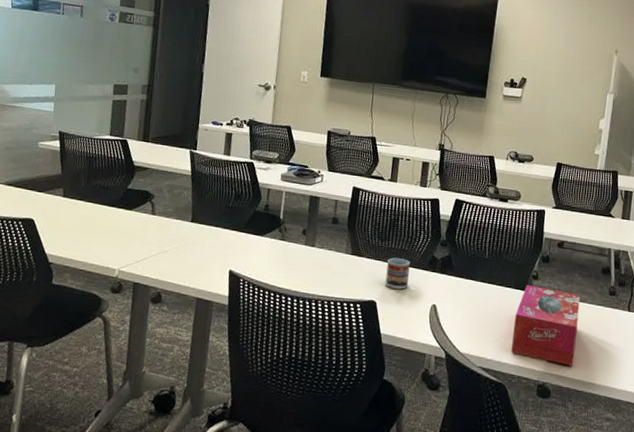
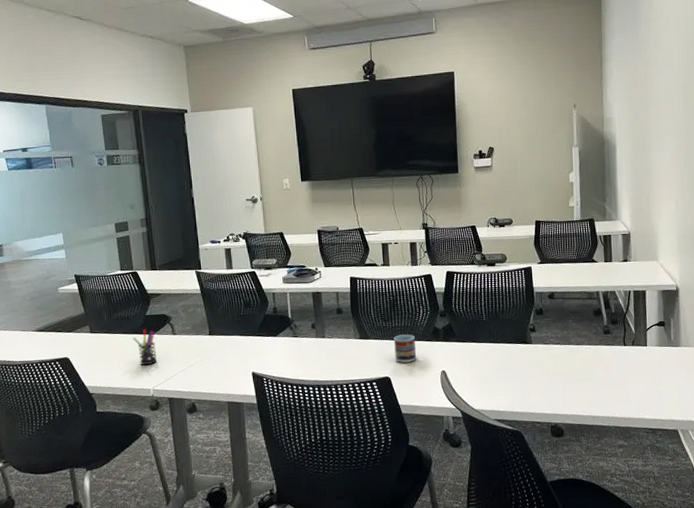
pen holder: none [108,203,133,243] -> present [133,329,158,366]
tissue box: present [511,285,581,366] -> none [520,337,581,405]

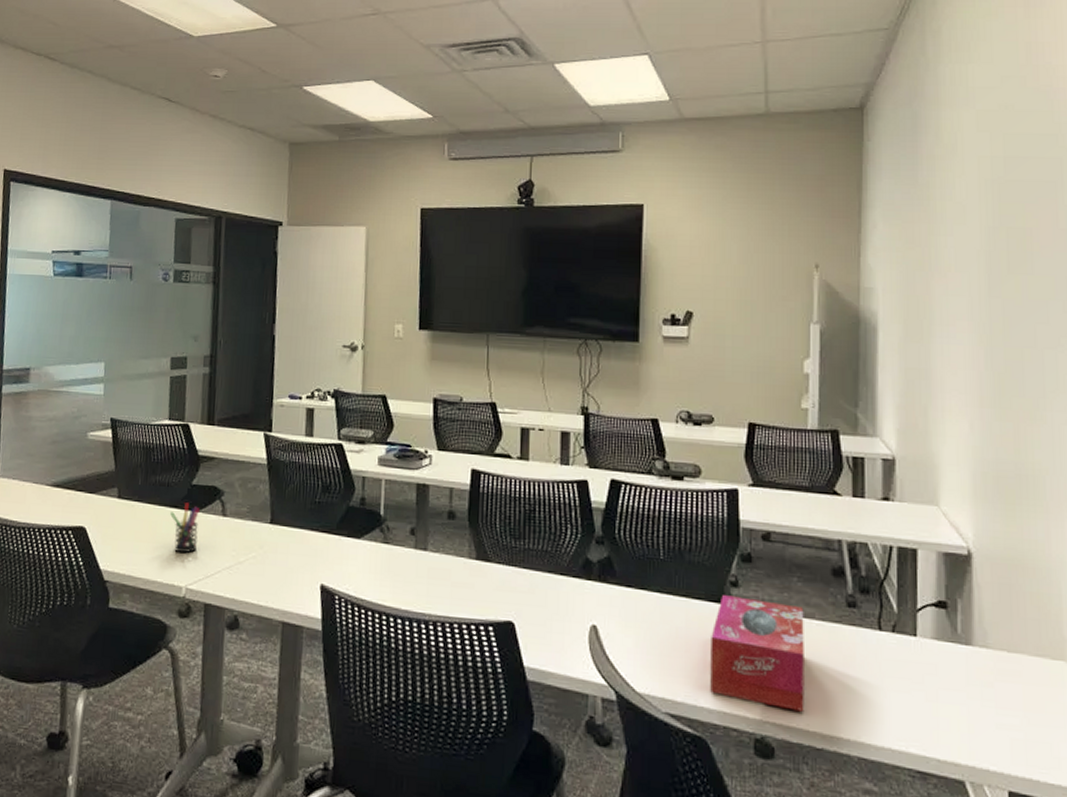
cup: present [393,334,416,363] -> none [524,562,556,605]
tissue box: none [520,337,581,405] -> present [710,595,804,712]

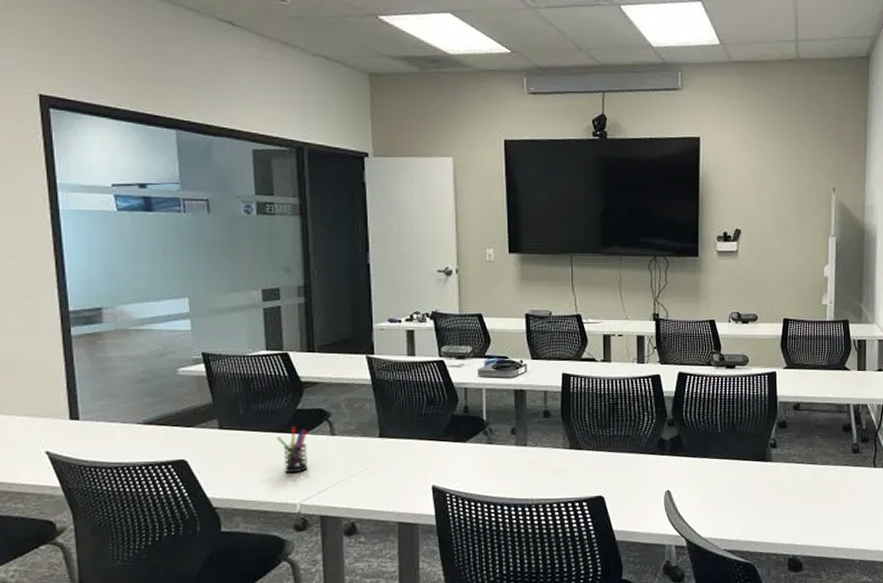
tissue box: present [710,595,804,712] -> none [757,455,823,534]

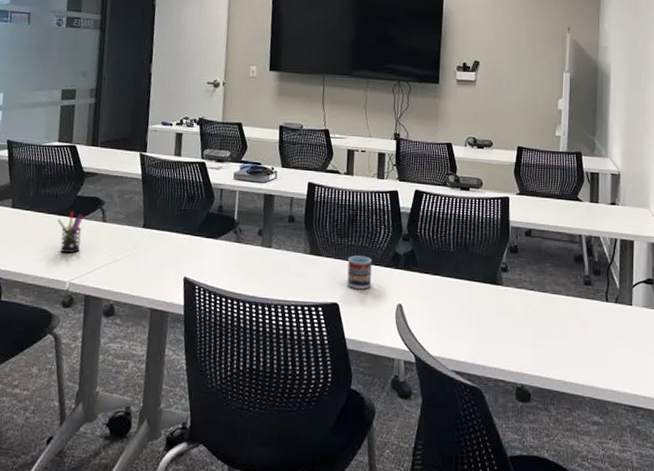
cup: none [610,445,636,480] -> present [347,255,372,289]

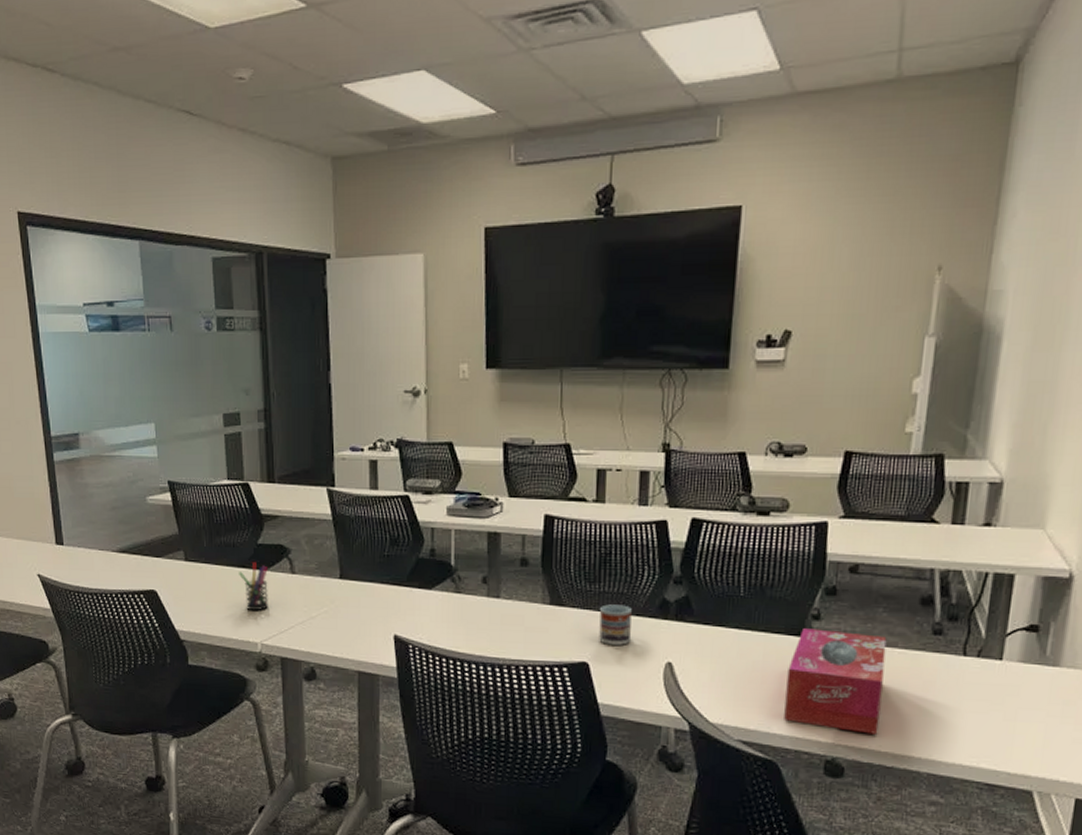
tissue box: none [485,278,554,365] -> present [784,628,887,734]

